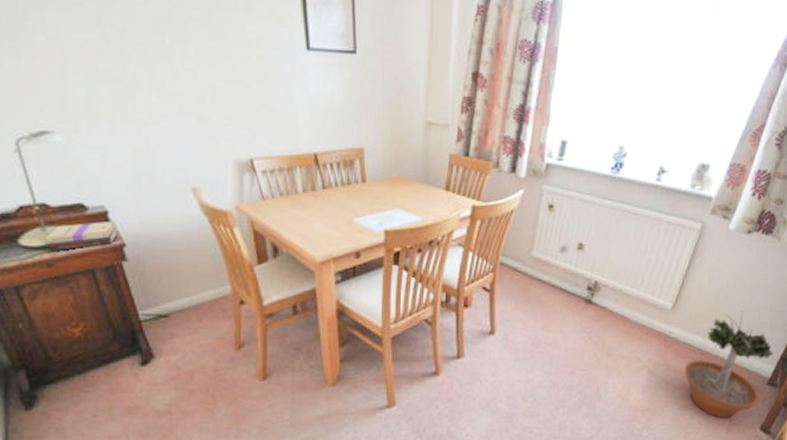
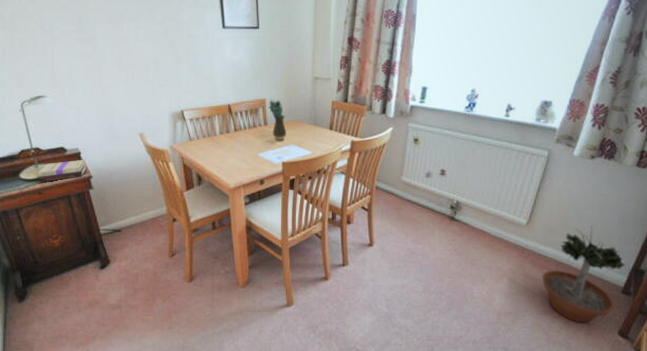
vase: none [367,149,391,205] -> present [268,99,287,142]

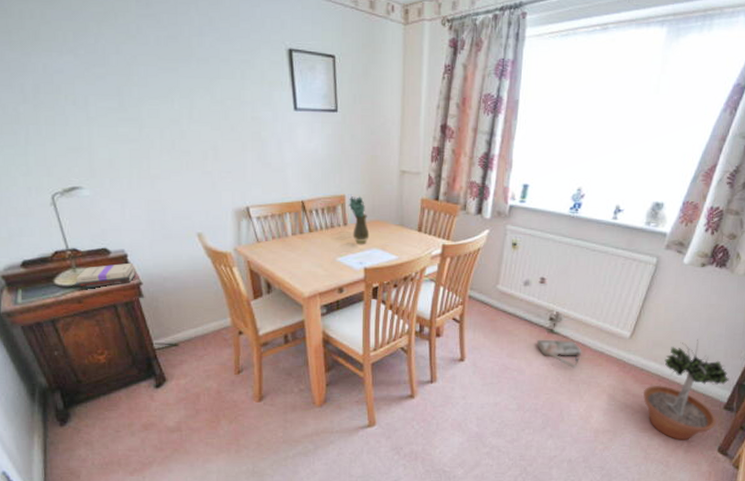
bag: none [440,226,482,254] -> present [537,339,582,369]

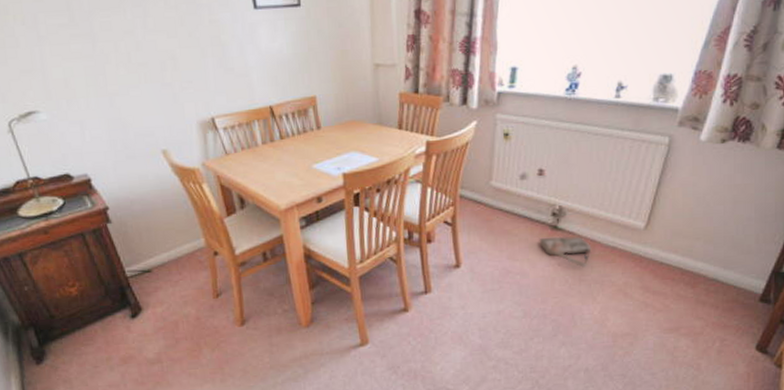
books: present [75,262,135,289] -> none [39,187,101,218]
vase: present [348,195,370,245] -> none [320,95,346,149]
potted tree: present [643,339,729,441] -> none [665,224,763,340]

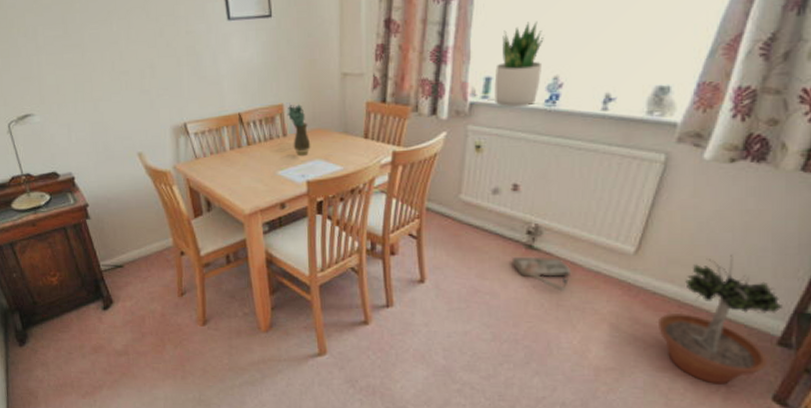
vase: none [320,95,346,149] -> present [287,103,311,157]
planter: none [520,13,564,96] -> present [494,21,544,108]
potted tree: none [665,224,763,340] -> present [659,254,782,385]

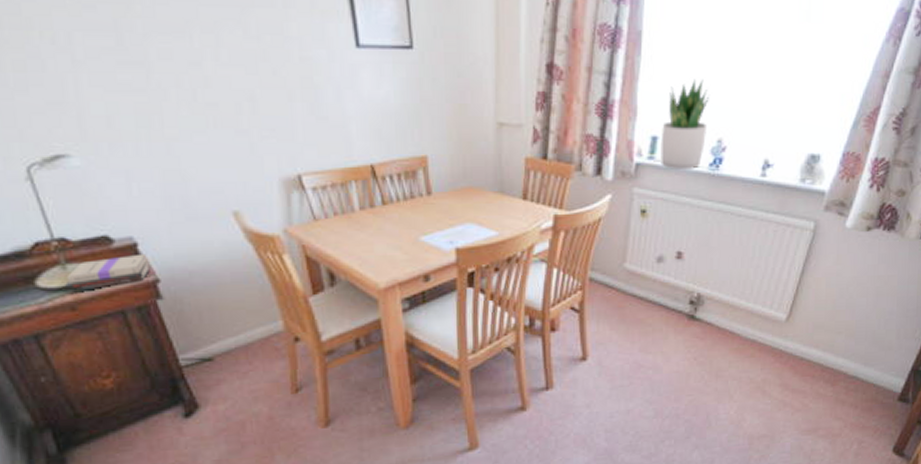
books: none [29,185,82,212] -> present [65,253,150,291]
vase: present [287,103,311,157] -> none [431,156,461,220]
bag: present [513,256,572,292] -> none [676,327,730,362]
potted tree: present [659,254,782,385] -> none [805,318,903,442]

